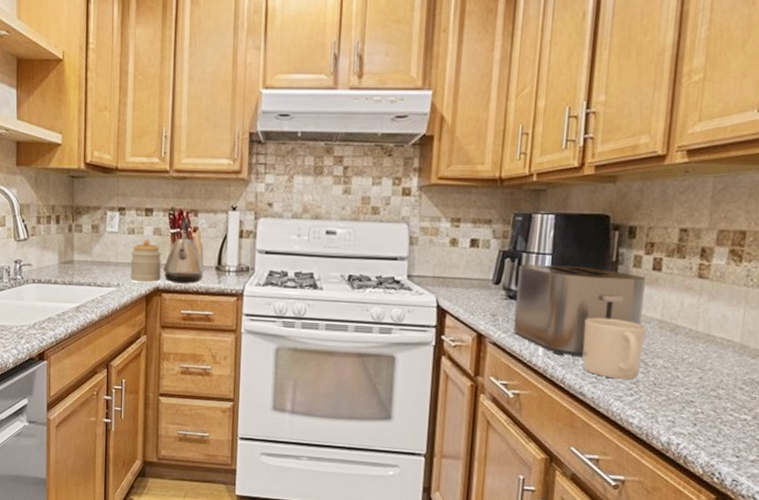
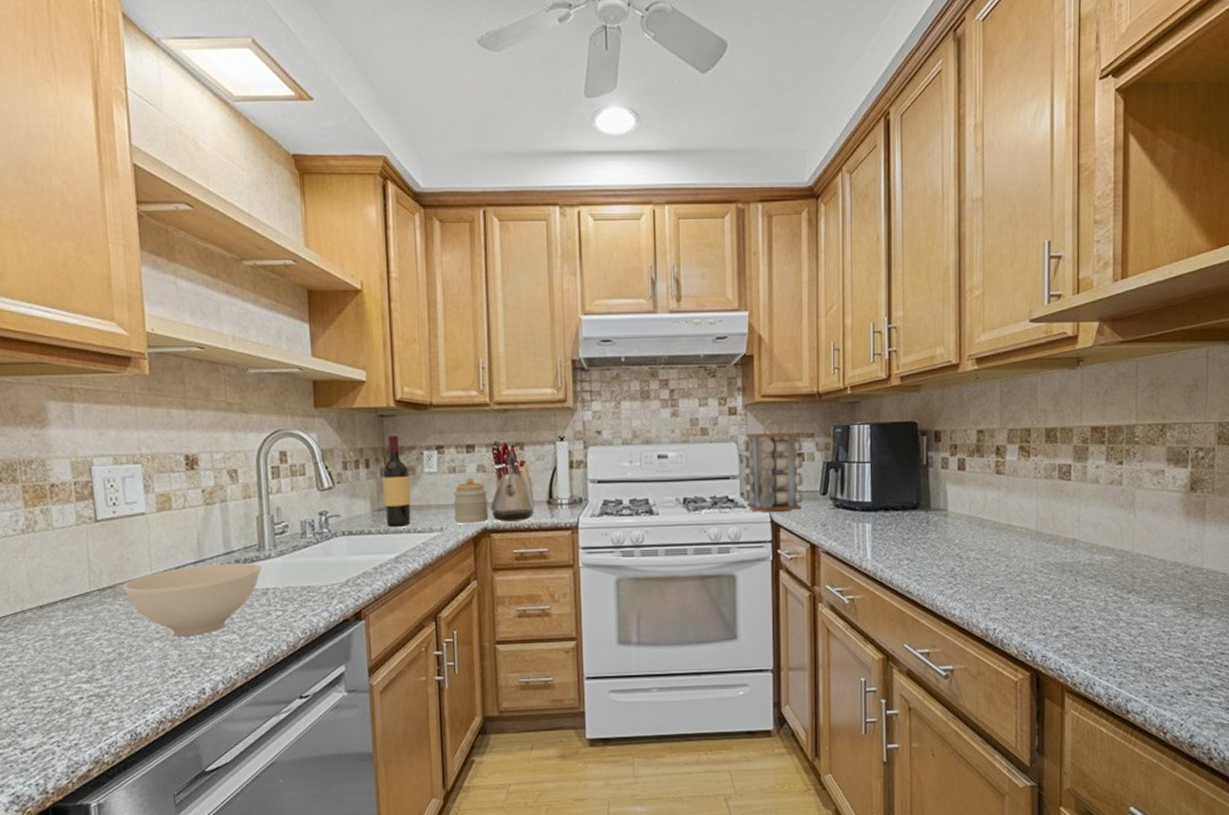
wine bottle: none [70,195,94,281] -> present [382,435,411,528]
spice rack: none [410,203,479,299] -> present [742,419,804,513]
toaster: present [513,264,646,356] -> none [843,471,953,557]
mug: present [582,317,646,380] -> none [905,518,958,575]

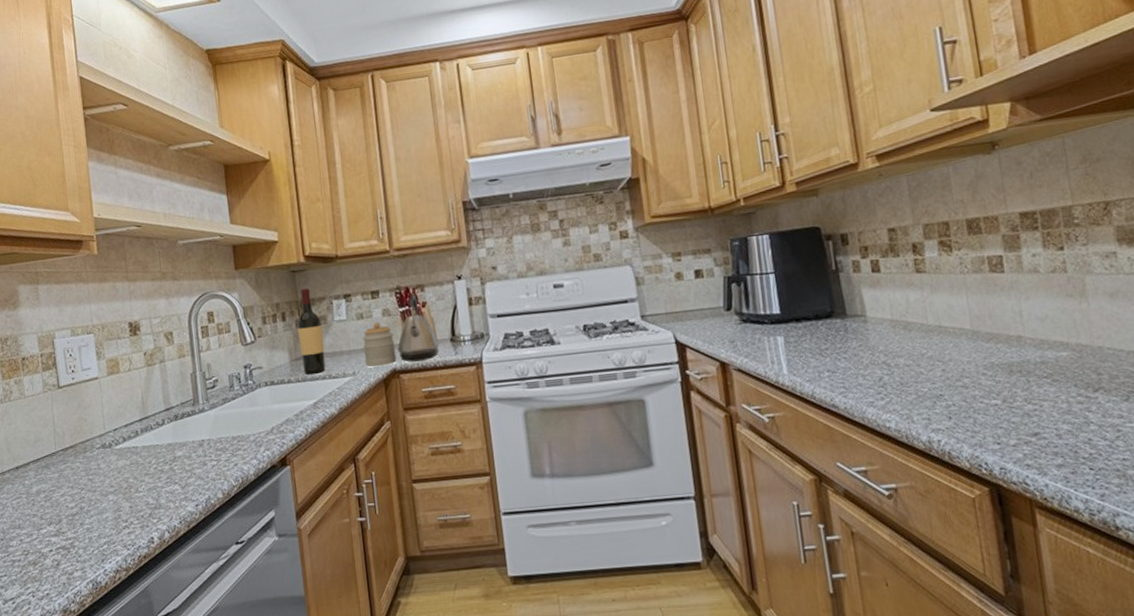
bowl: present [122,562,262,636] -> none [81,417,197,489]
spice rack: present [742,419,804,513] -> none [637,239,708,334]

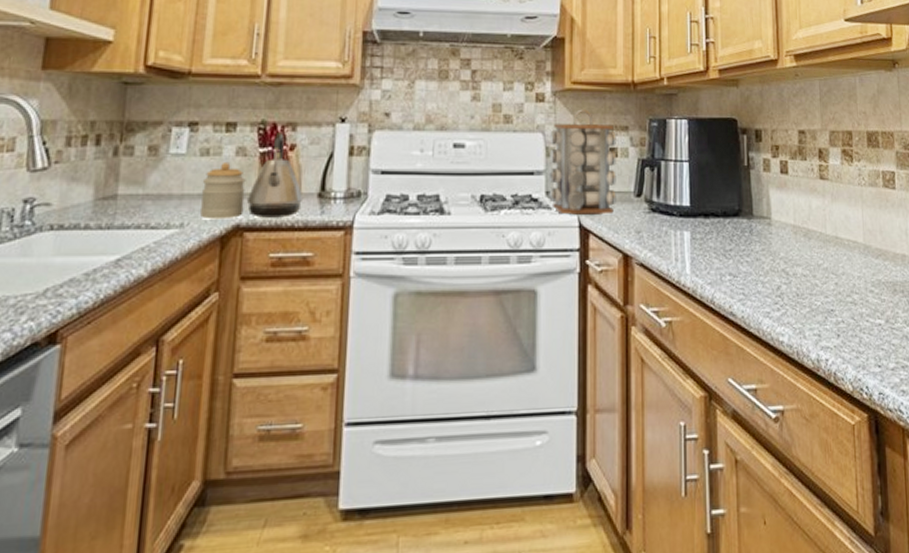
wine bottle: present [297,288,326,376] -> none [110,107,151,222]
spice rack: none [637,239,708,334] -> present [549,109,616,216]

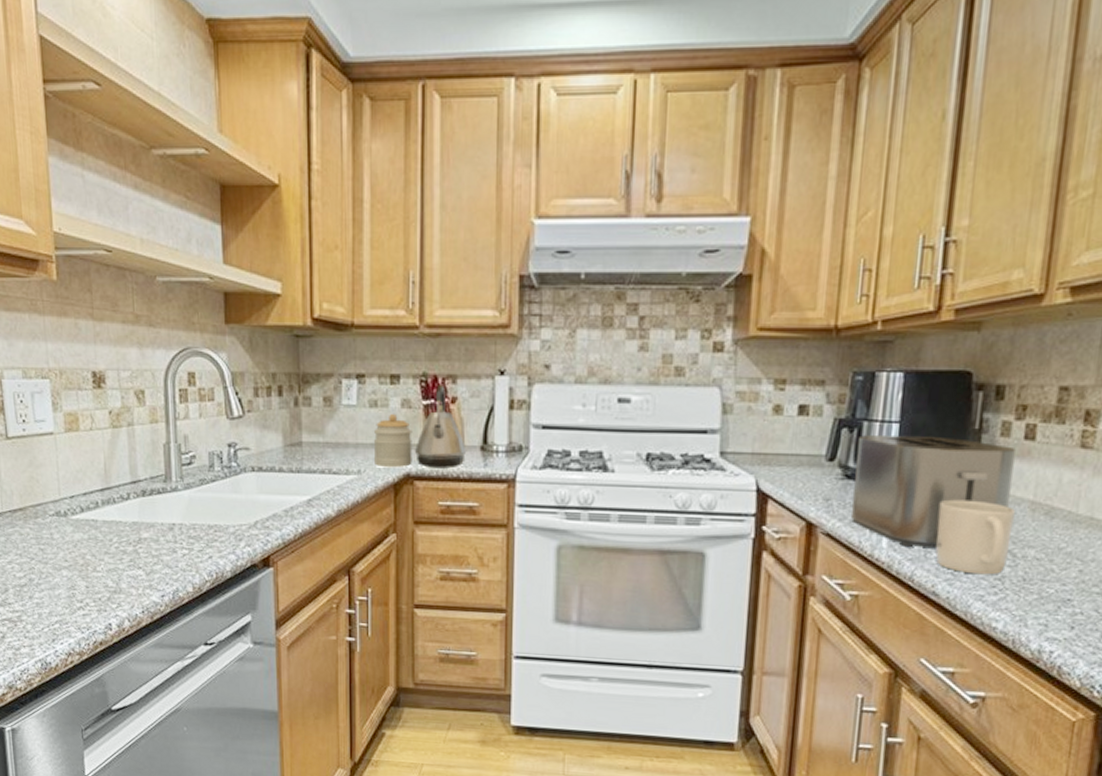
spice rack: present [549,109,616,216] -> none [723,360,809,480]
toaster: none [659,172,777,271] -> present [851,435,1016,548]
mug: none [726,226,783,293] -> present [935,499,1015,575]

